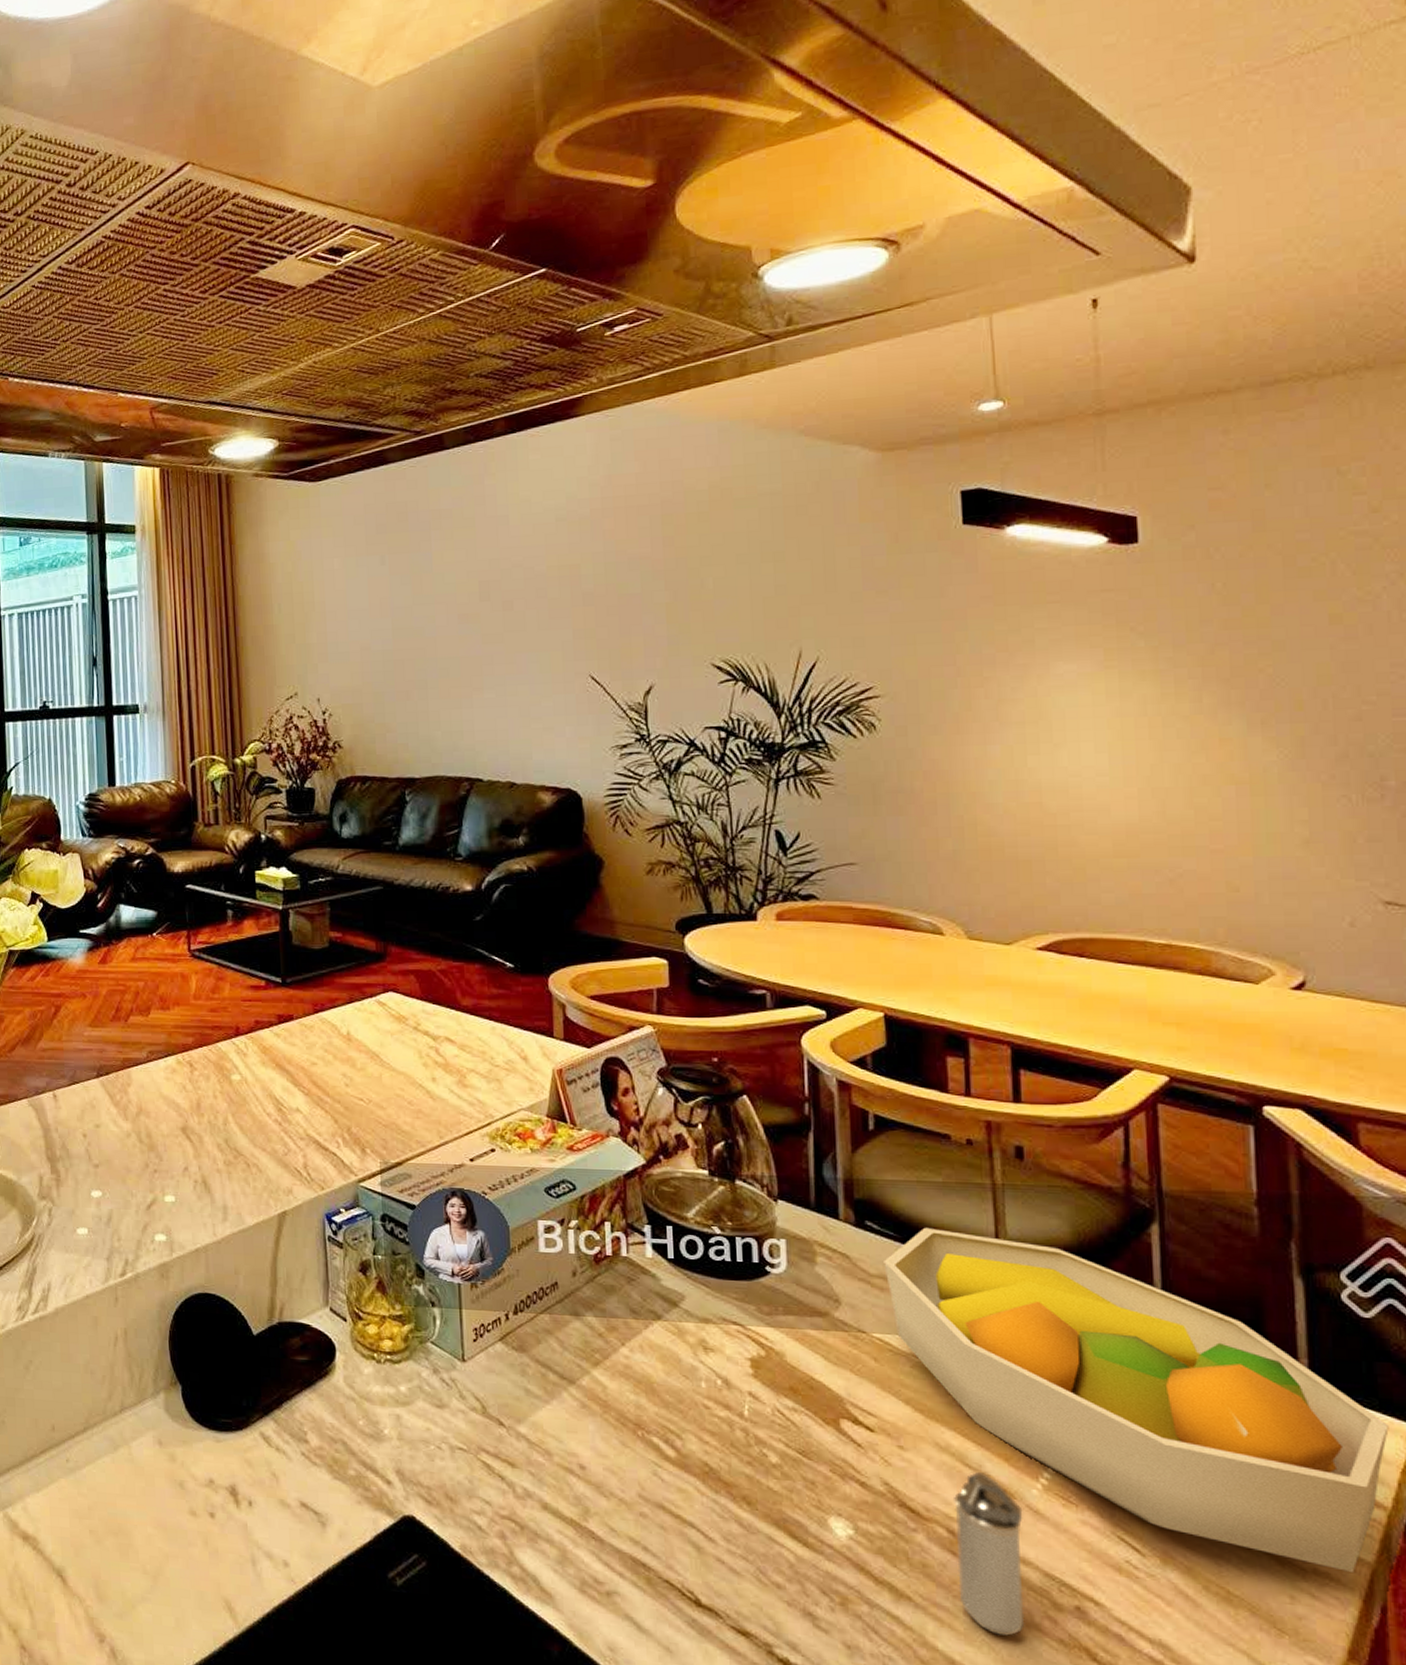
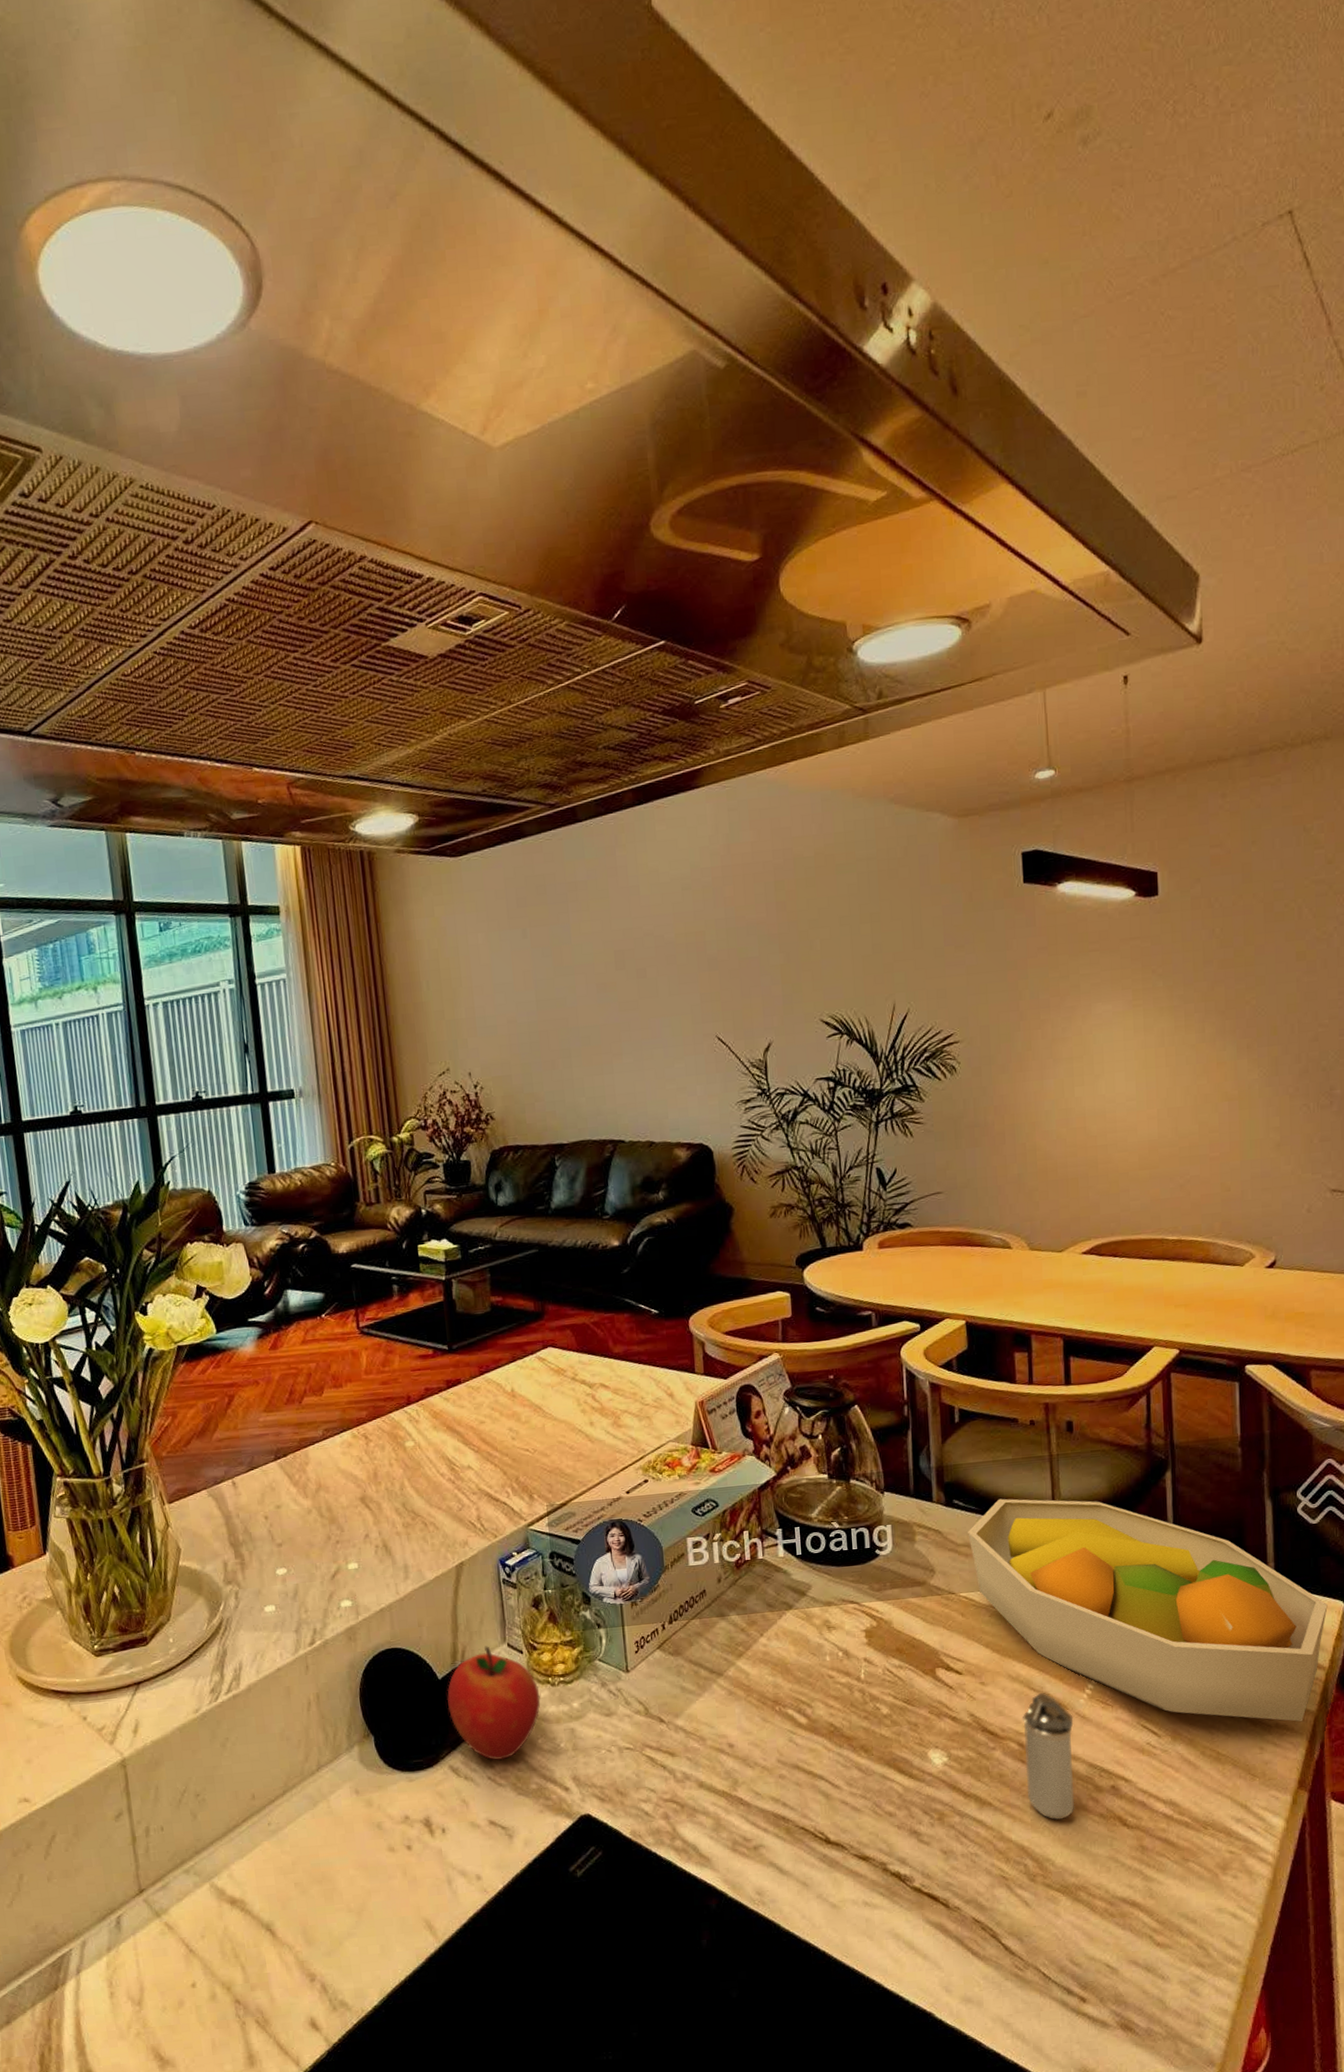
apple: none [262,1307,364,1437] -> present [447,1646,541,1761]

